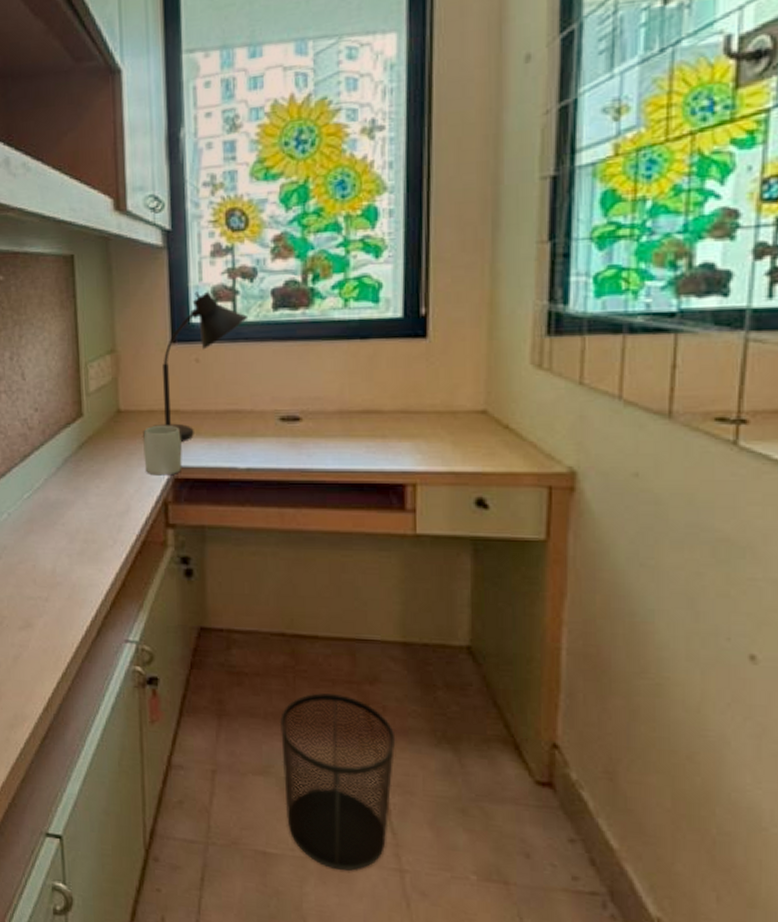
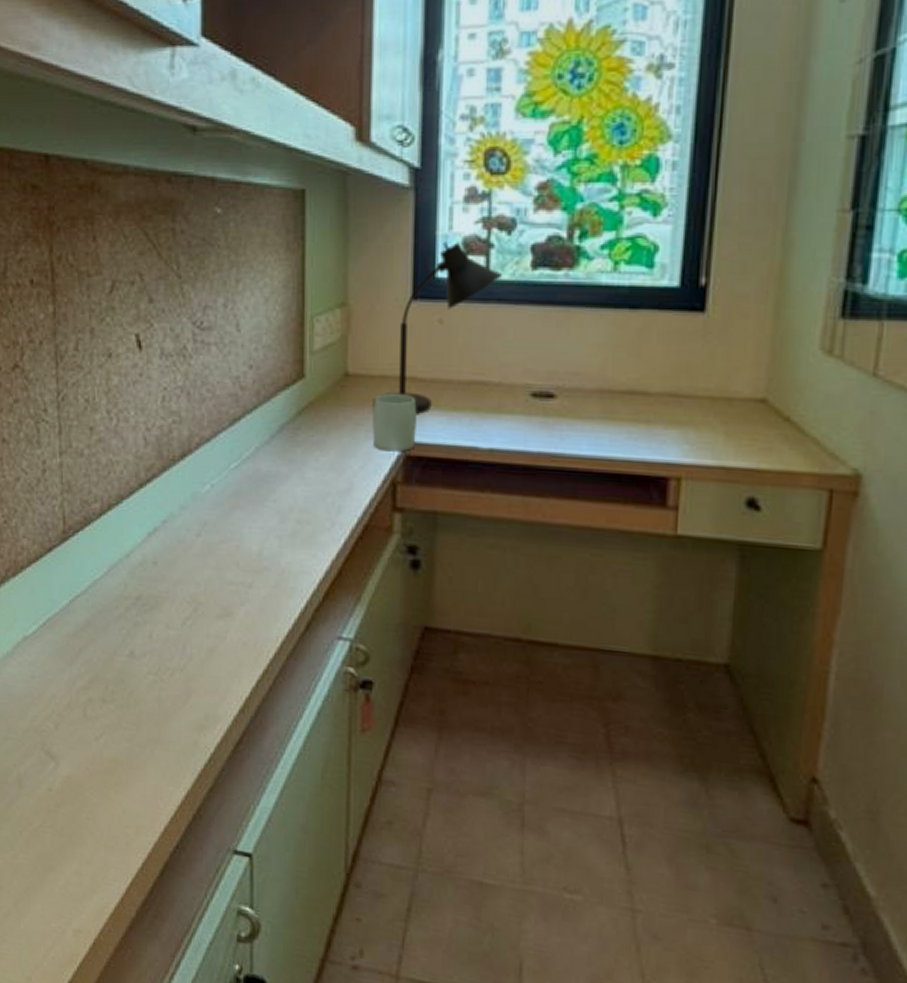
waste bin: present [279,693,396,871] -> none [507,707,638,908]

